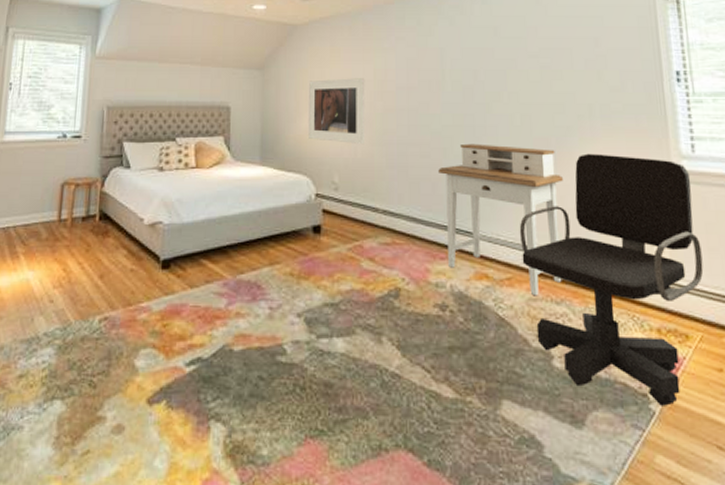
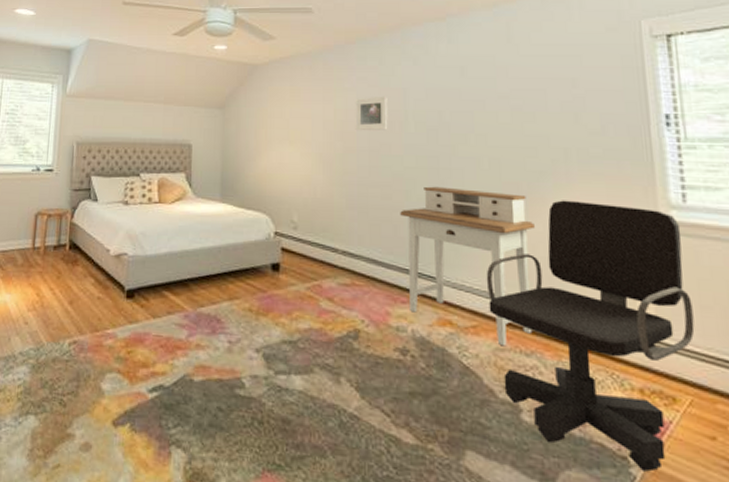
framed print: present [309,78,365,144] -> none [268,118,325,184]
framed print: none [394,55,426,91] -> present [355,96,388,131]

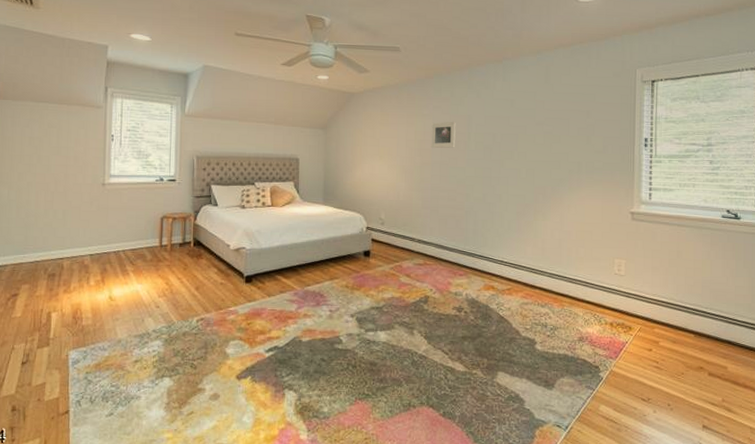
desk: present [400,186,535,347] -> none [461,190,554,302]
office chair: present [486,200,695,472] -> none [519,199,647,374]

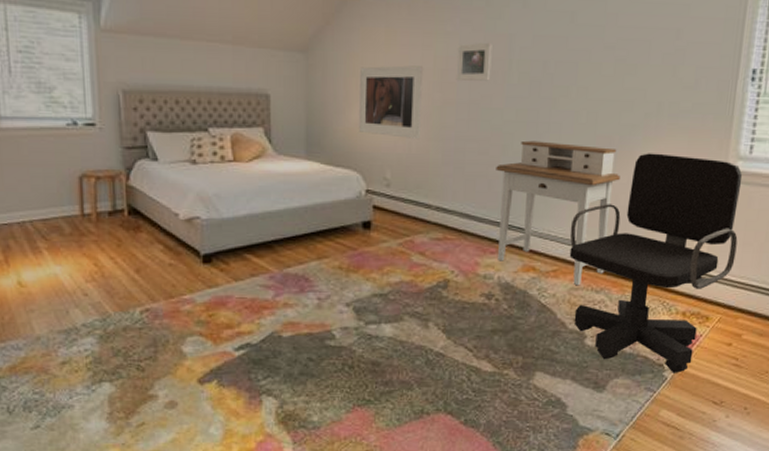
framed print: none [362,138,408,189] -> present [359,65,424,139]
desk: none [461,190,554,302] -> present [496,140,620,286]
office chair: none [519,199,647,374] -> present [569,153,743,373]

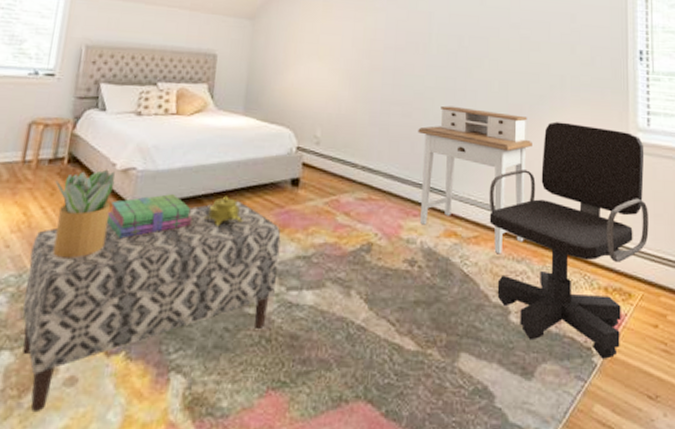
bench: none [110,245,356,430] -> present [23,201,281,413]
potted plant: none [119,219,181,303] -> present [53,169,116,259]
stack of books: none [178,241,264,284] -> present [106,194,191,239]
decorative box: none [277,241,316,270] -> present [205,196,243,226]
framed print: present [359,65,424,139] -> none [294,34,355,100]
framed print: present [456,42,492,82] -> none [382,18,415,51]

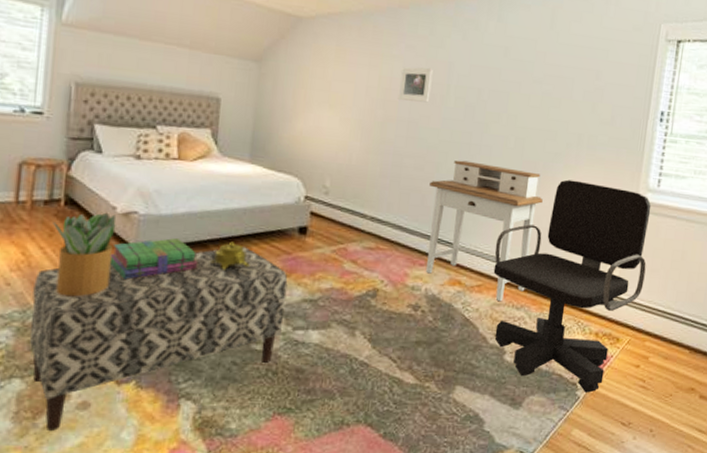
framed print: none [382,18,415,51] -> present [397,67,433,103]

